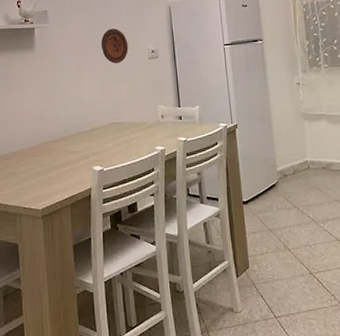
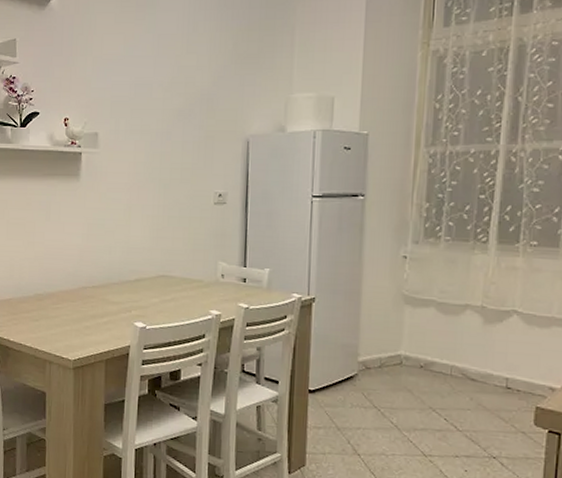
decorative plate: present [101,28,129,63] -> none [157,162,191,205]

